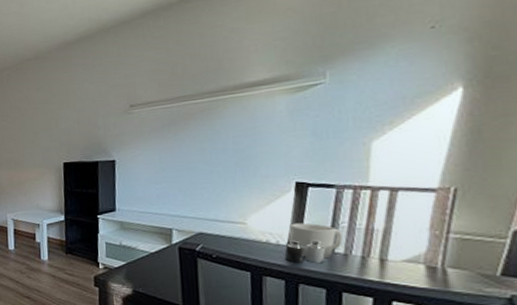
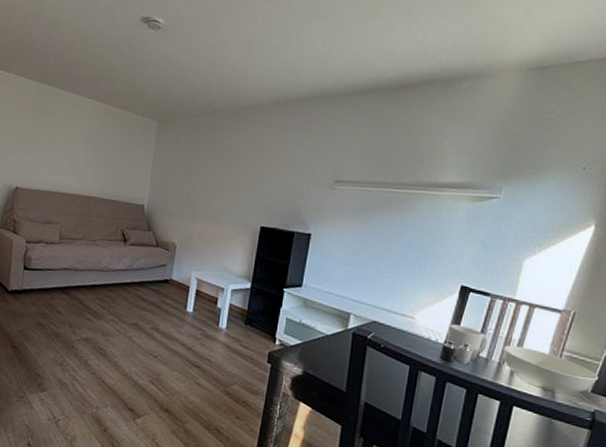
bowl: none [365,235,509,282] -> present [503,345,599,394]

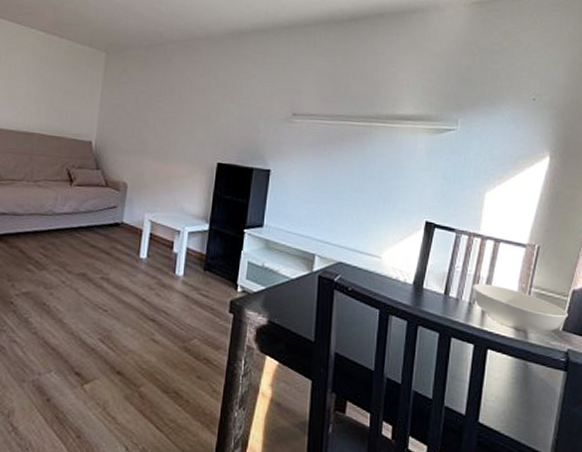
candle: present [439,339,473,366] -> none [409,279,443,307]
mug: present [446,324,488,361] -> none [415,262,456,302]

